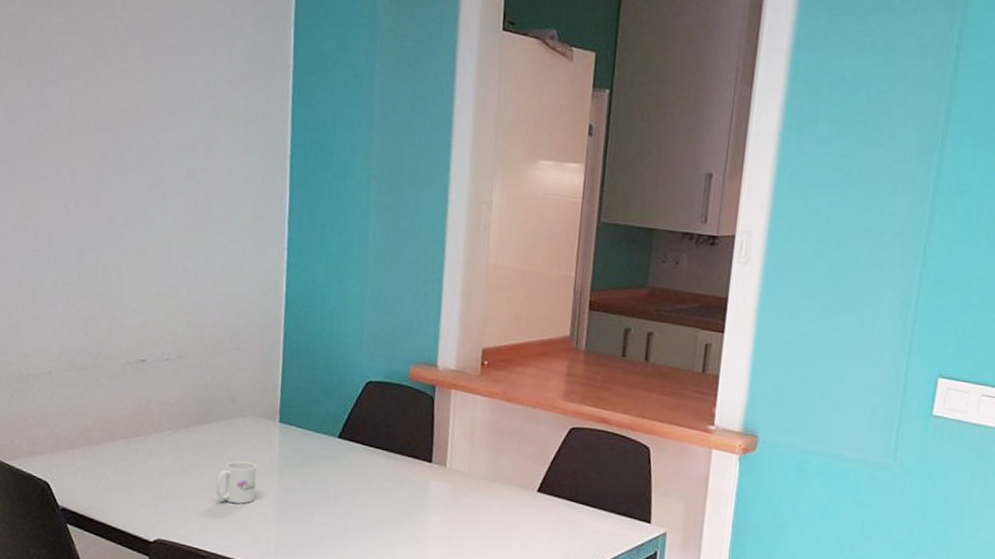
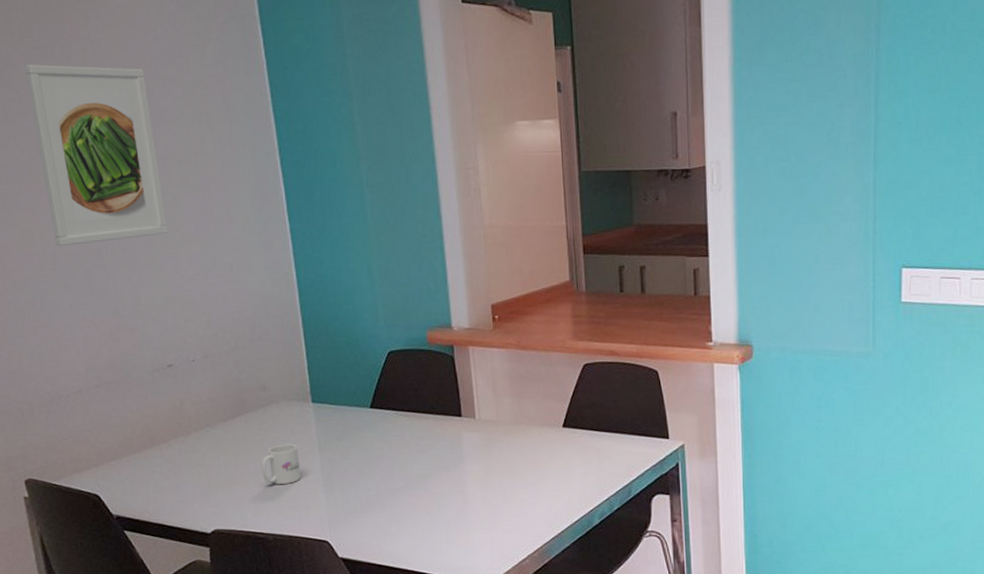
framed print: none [53,38,171,226] -> present [24,64,169,246]

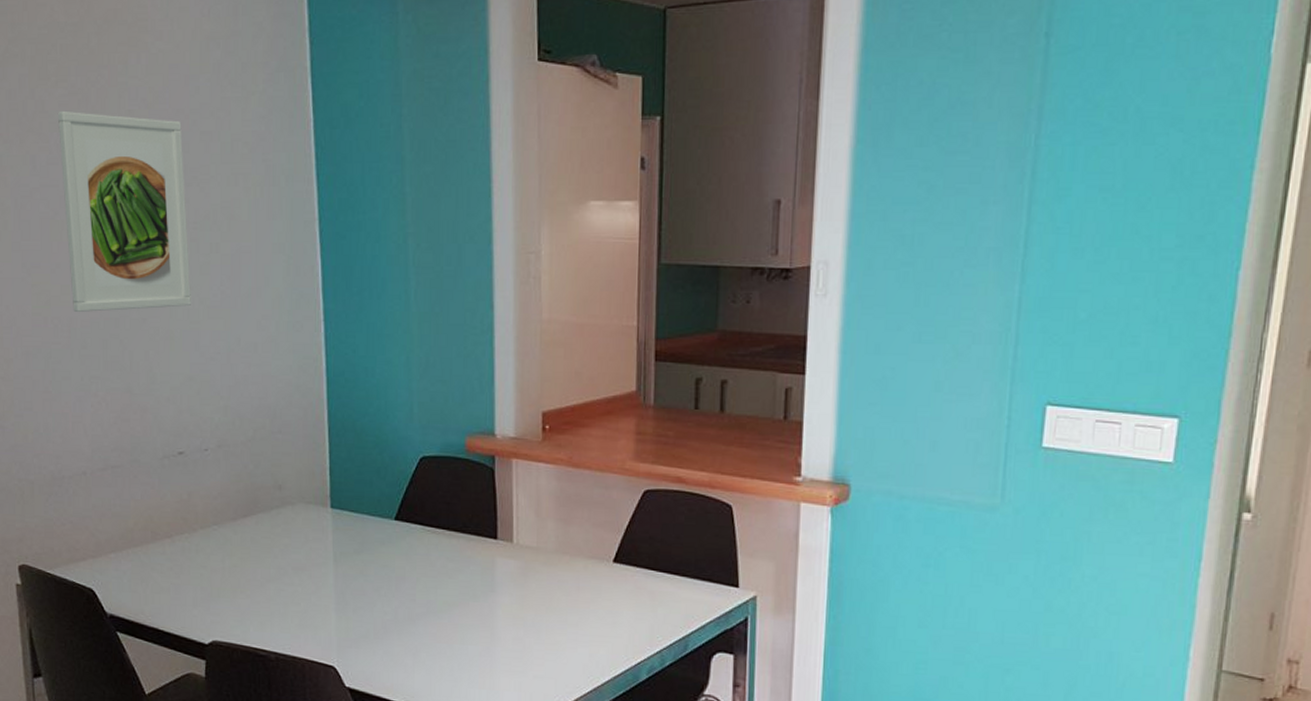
mug: present [261,444,301,484] -> none [269,552,312,598]

